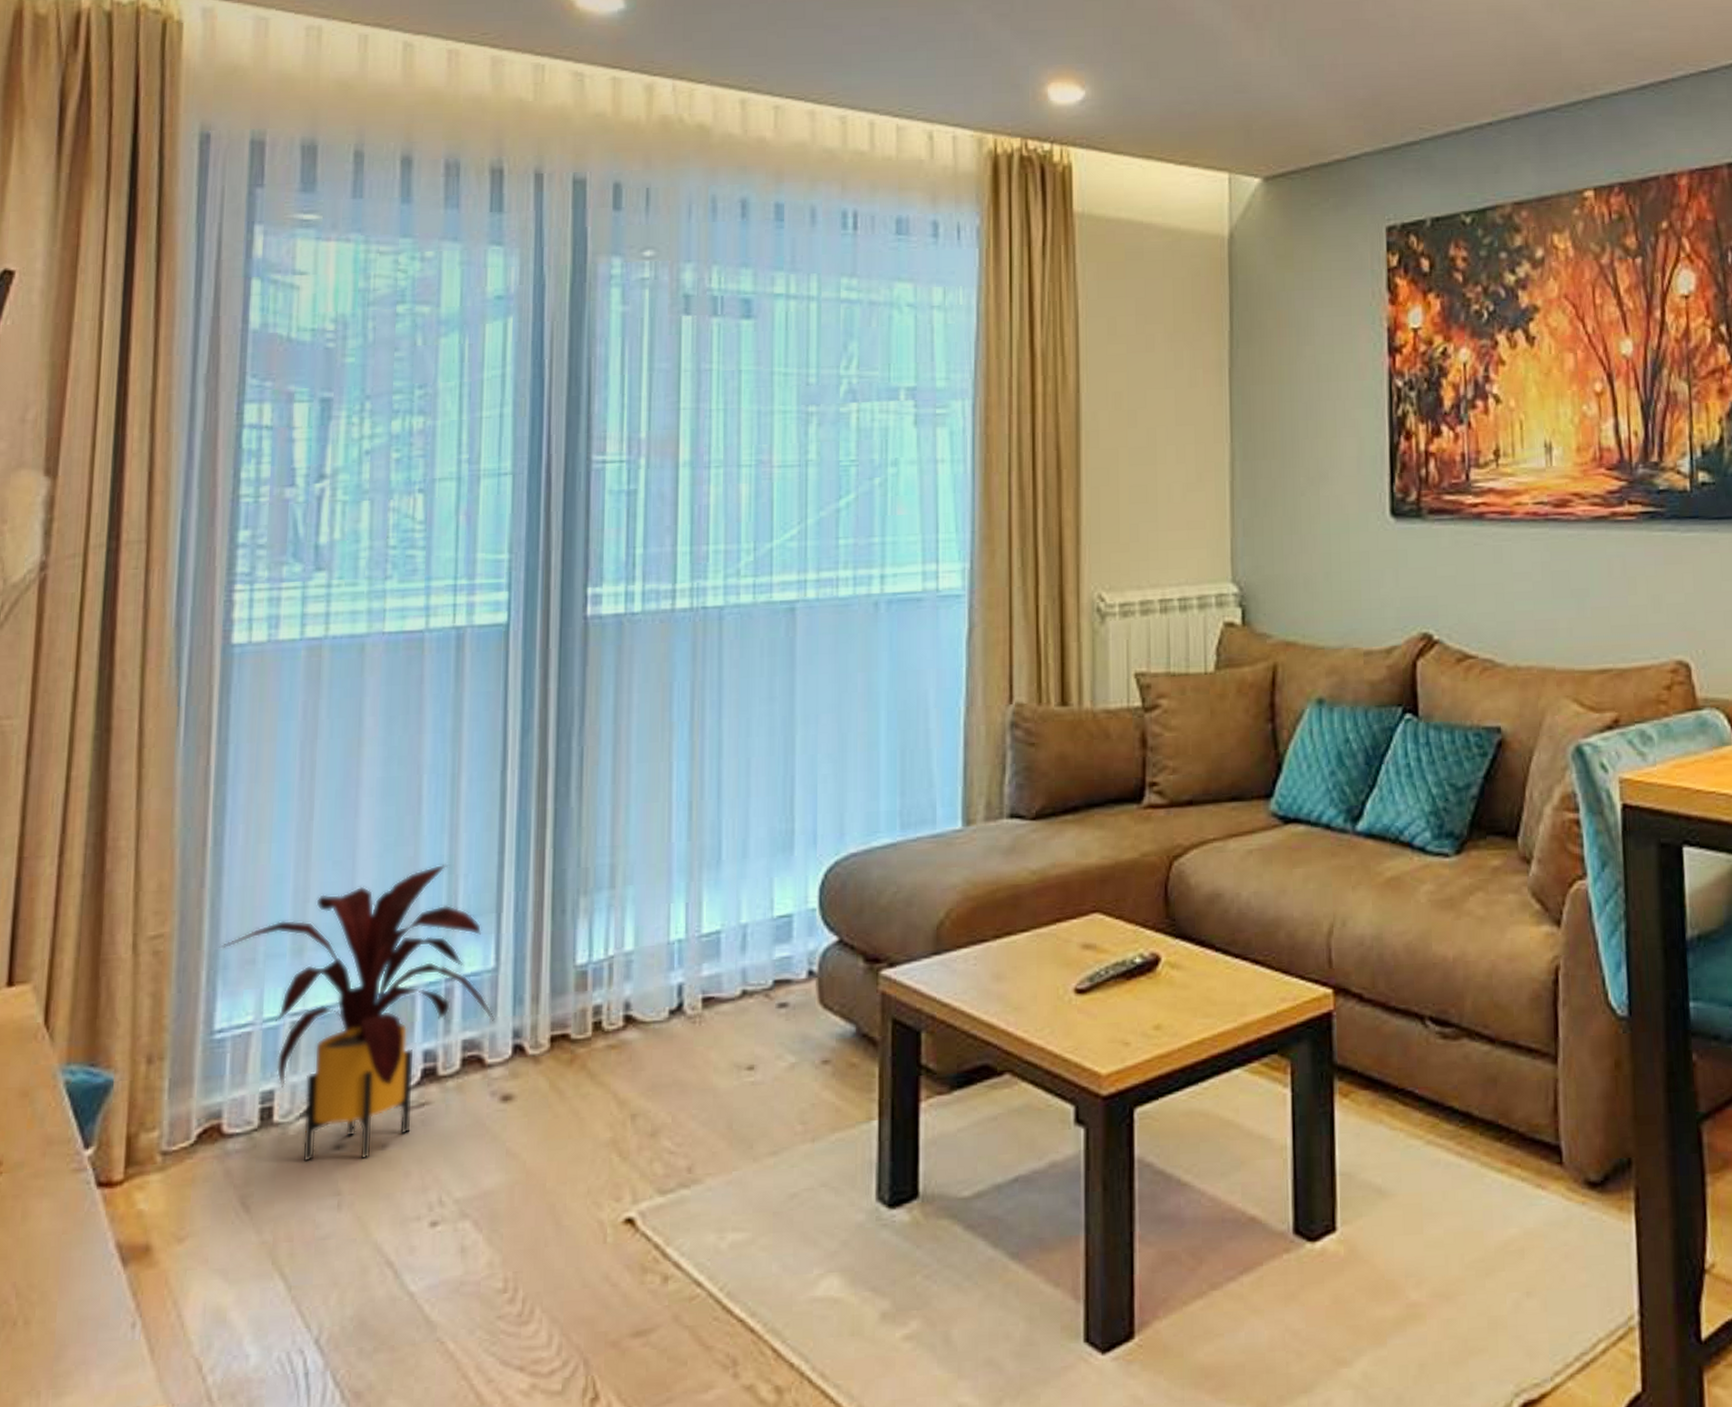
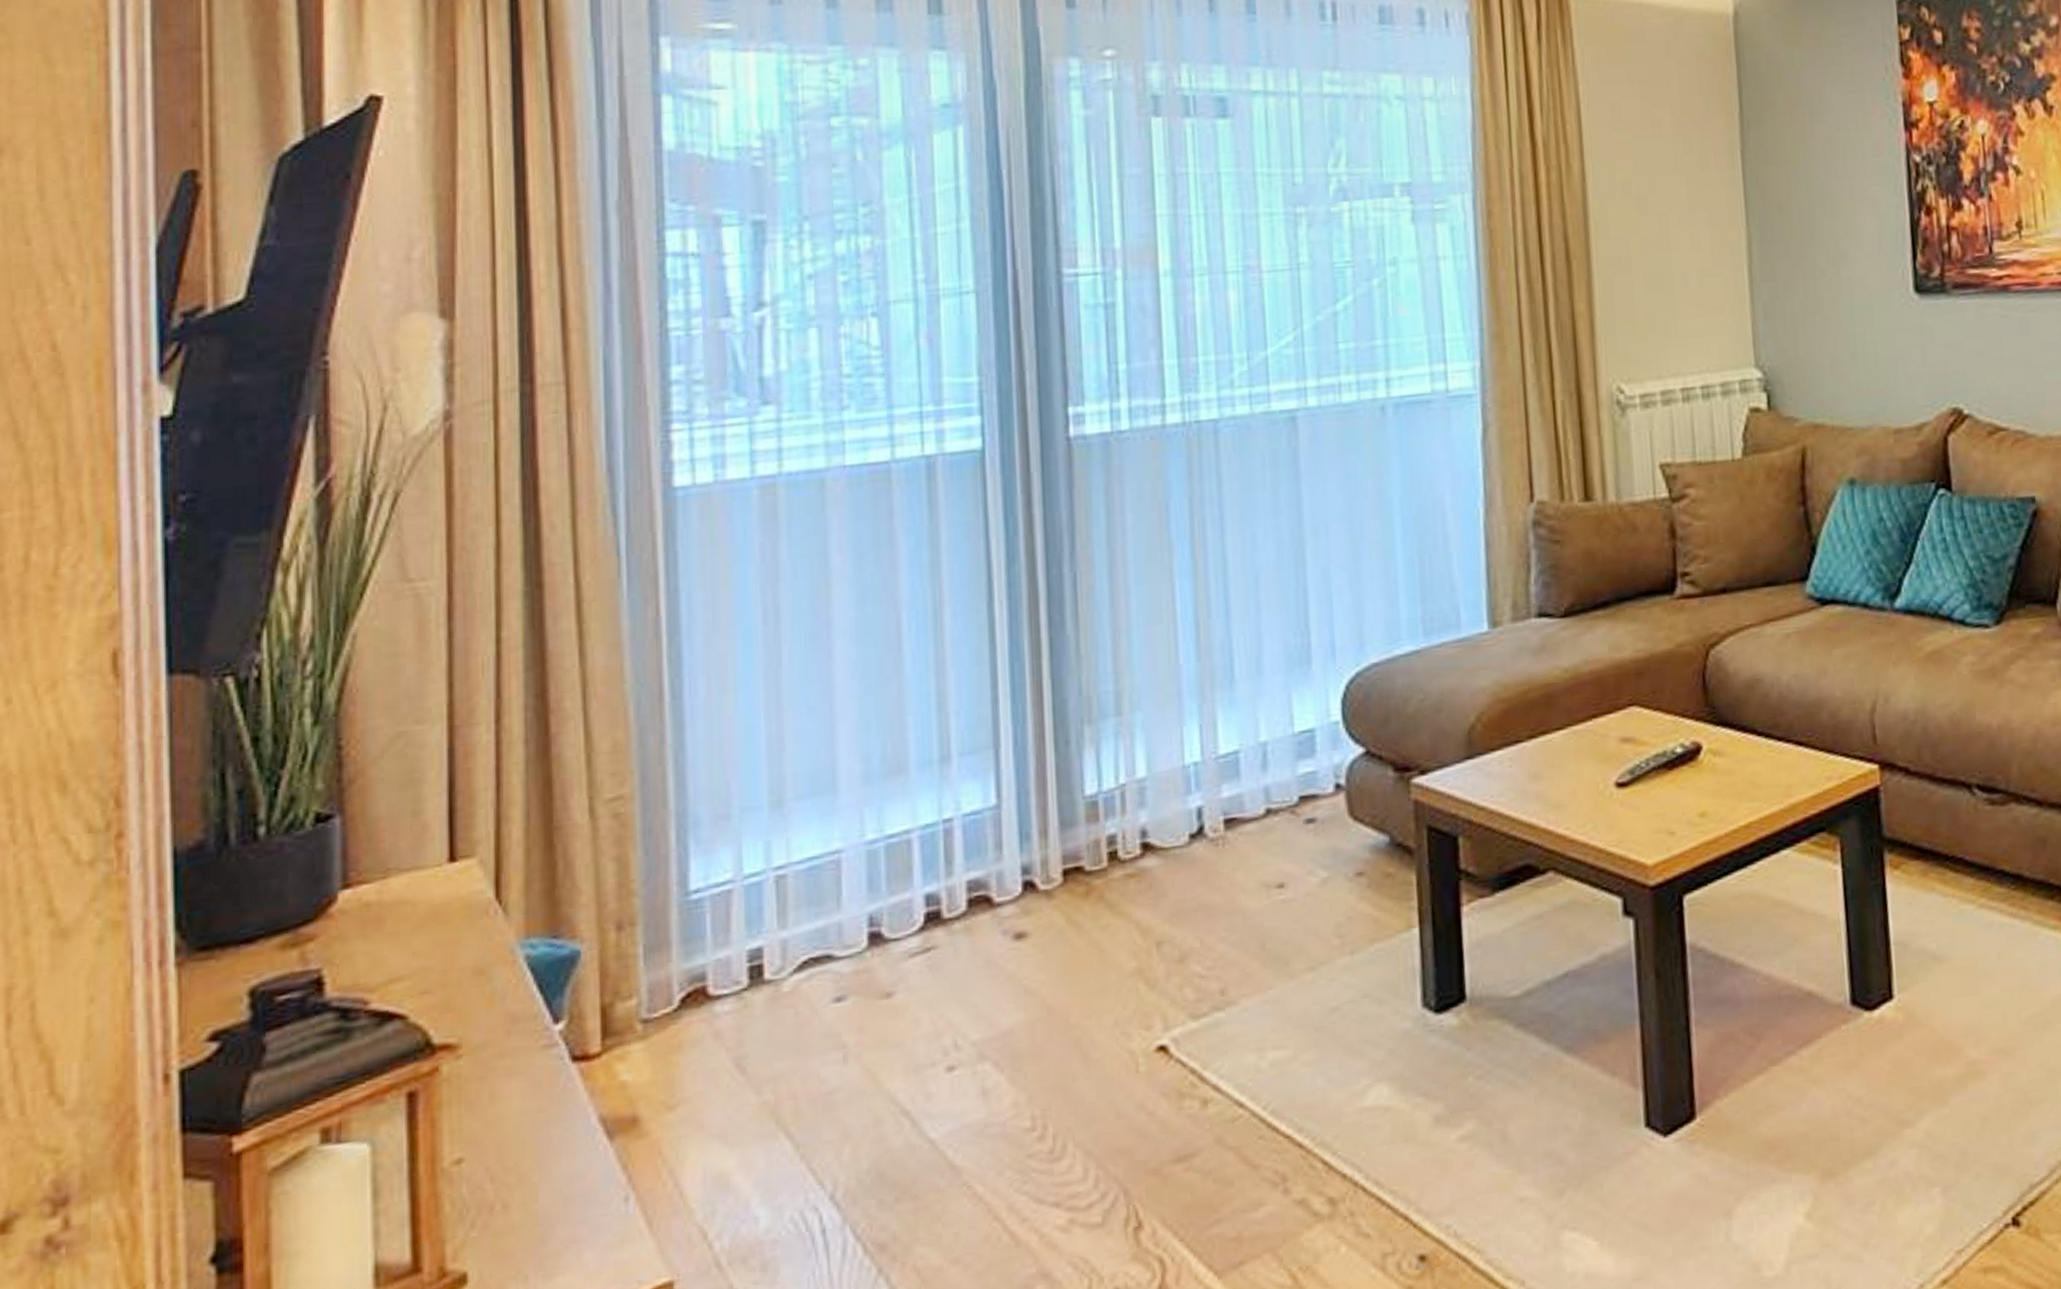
house plant: present [219,863,495,1162] -> none [687,702,1000,1018]

